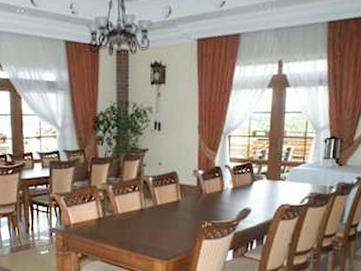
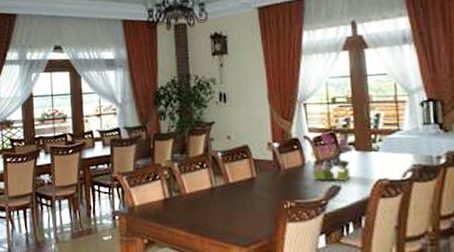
flower arrangement: none [229,161,261,205] -> present [313,131,351,181]

